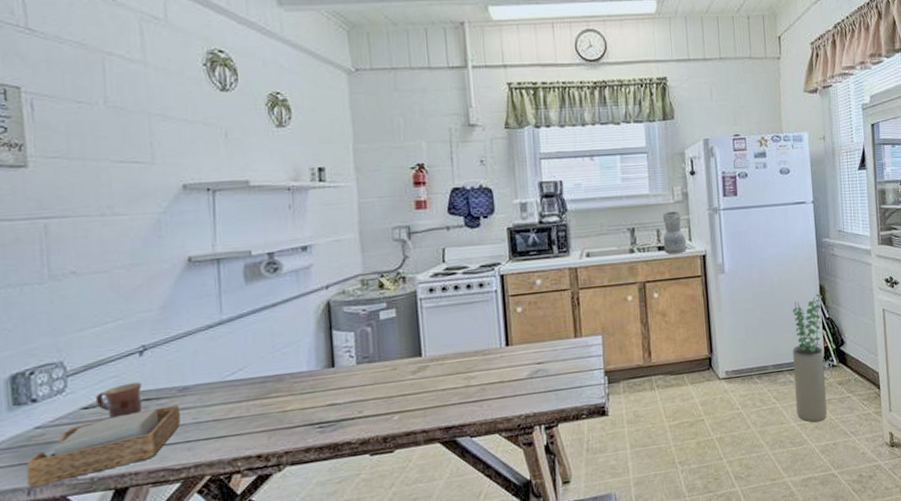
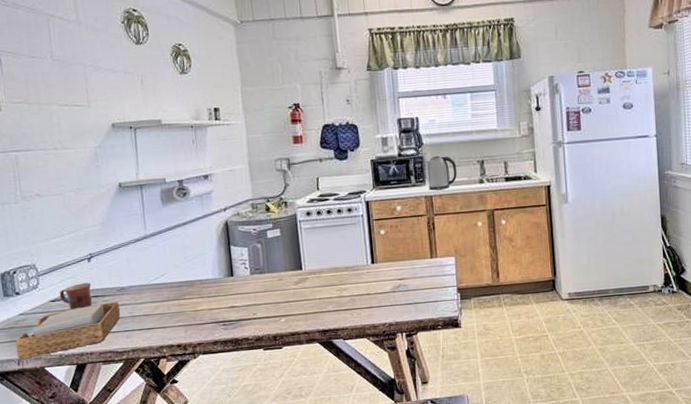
kettle: none [571,222,605,262] -> present [426,155,457,191]
ceramic pitcher: present [662,210,687,254] -> none [509,144,533,184]
vase: present [792,288,827,423] -> none [633,218,666,344]

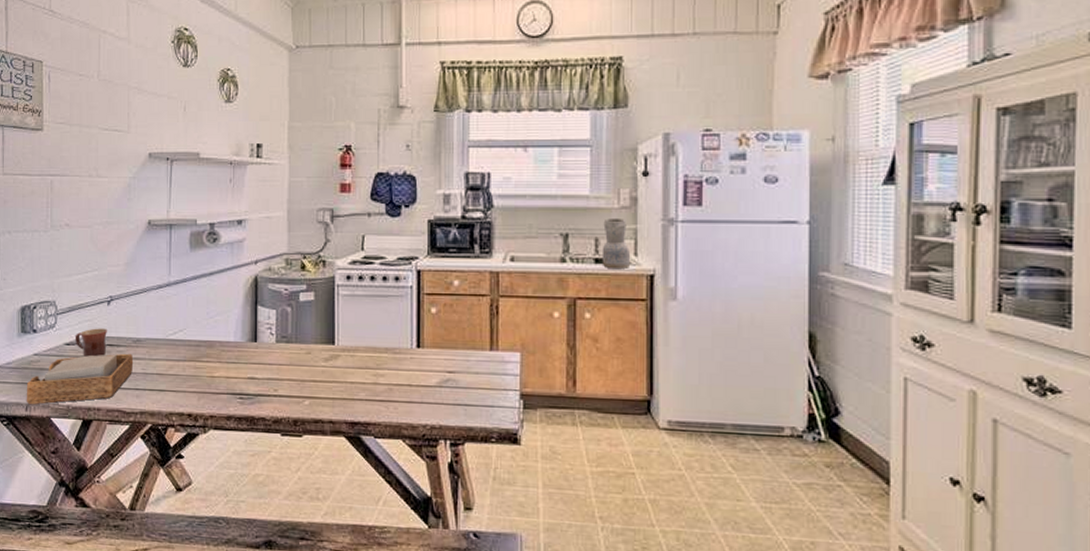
kettle: present [426,155,457,191] -> none [495,222,532,266]
ceramic pitcher: none [509,144,533,184] -> present [602,217,631,268]

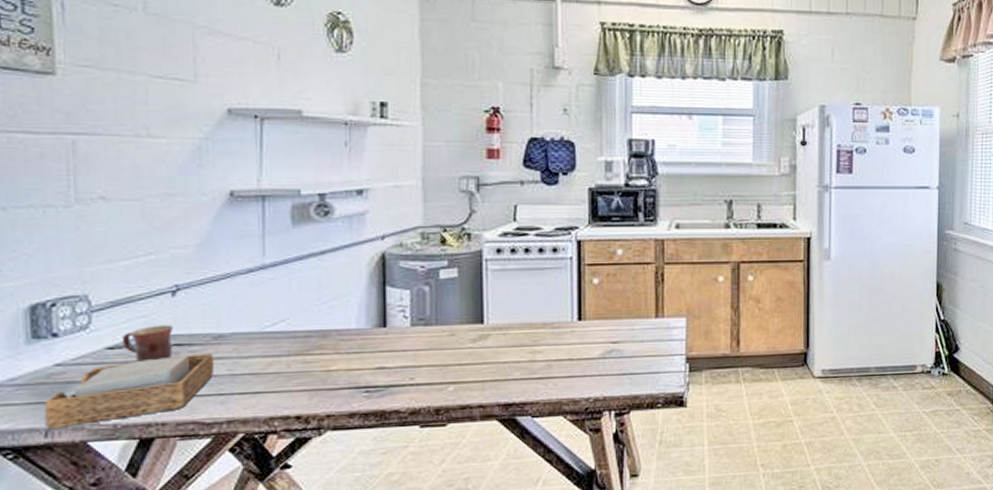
ceramic pitcher: present [602,217,631,268] -> none [763,184,790,232]

